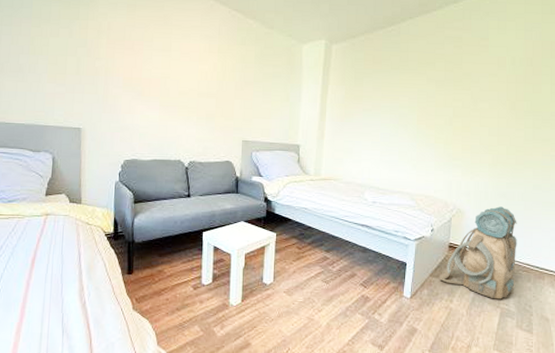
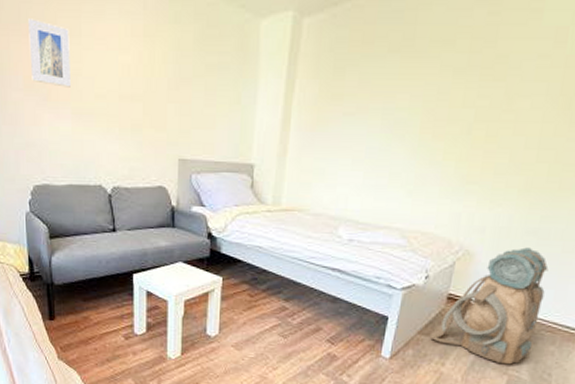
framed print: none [130,37,162,87] -> present [28,19,71,87]

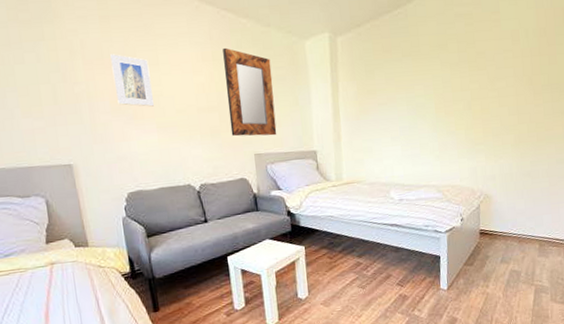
home mirror: none [155,21,214,139] -> present [223,47,277,136]
backpack: present [430,247,549,365] -> none [474,186,546,278]

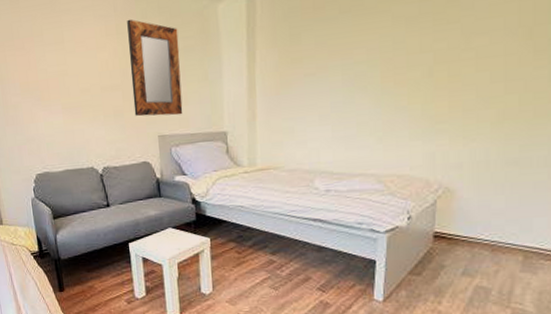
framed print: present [110,54,154,107] -> none [20,34,59,87]

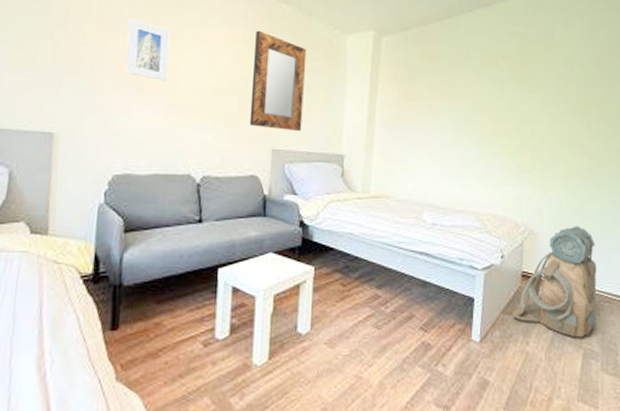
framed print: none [20,34,59,87] -> present [125,19,171,81]
backpack: none [422,178,537,298] -> present [513,226,597,338]

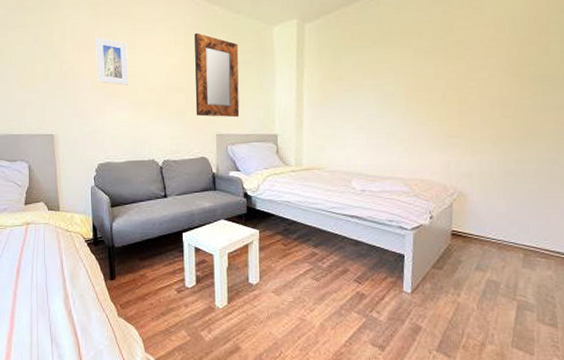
backpack: present [513,226,597,338] -> none [443,186,532,291]

